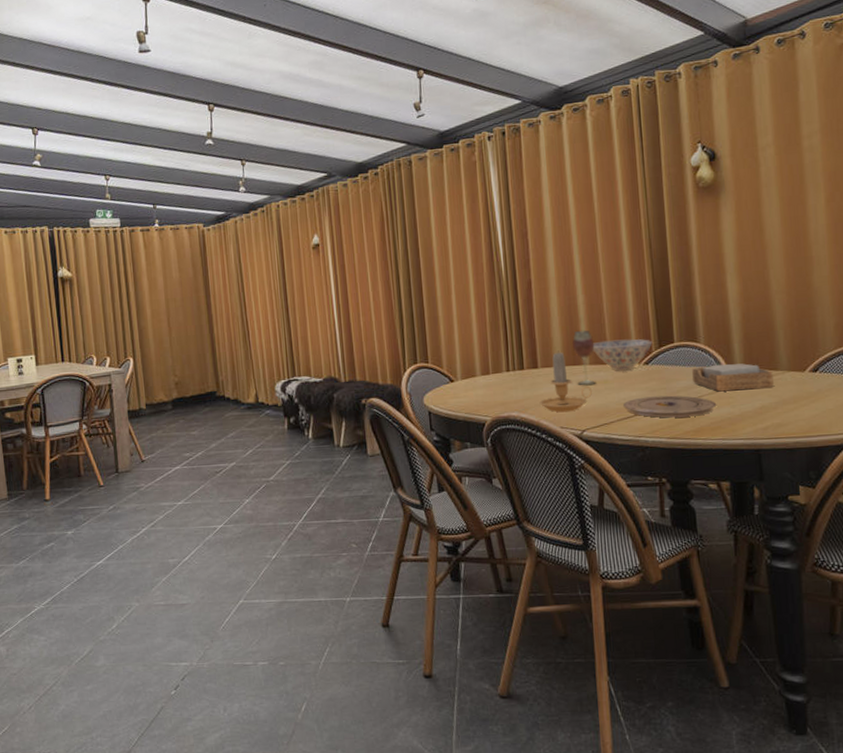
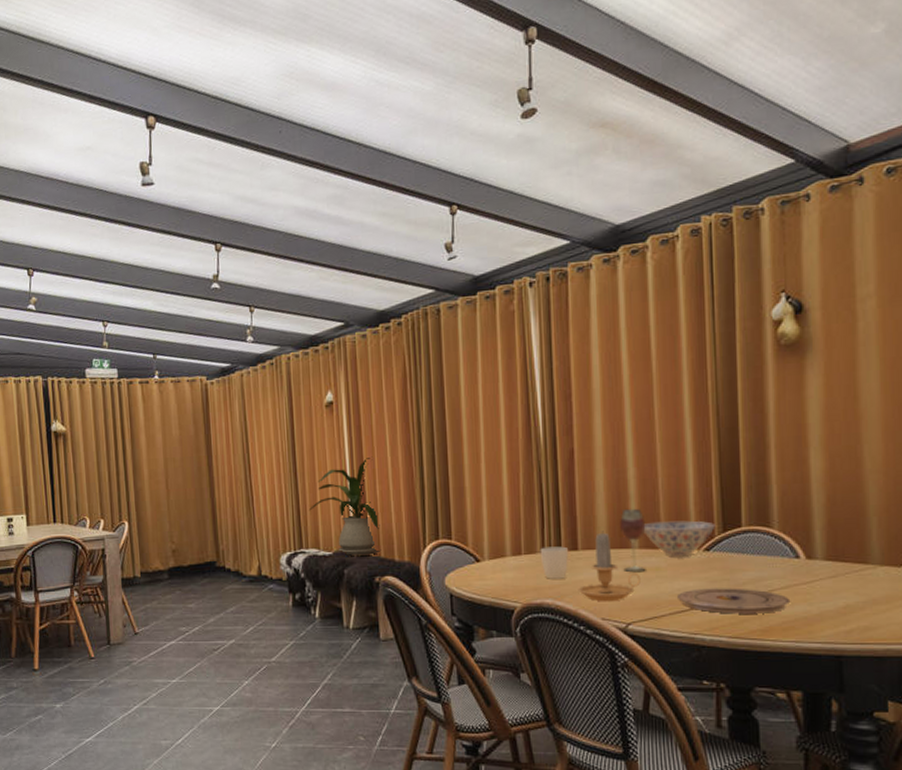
house plant: none [300,292,367,382] -> present [309,456,382,557]
cup: none [505,365,531,395] -> present [540,546,569,579]
napkin holder: present [691,363,774,392] -> none [761,554,862,586]

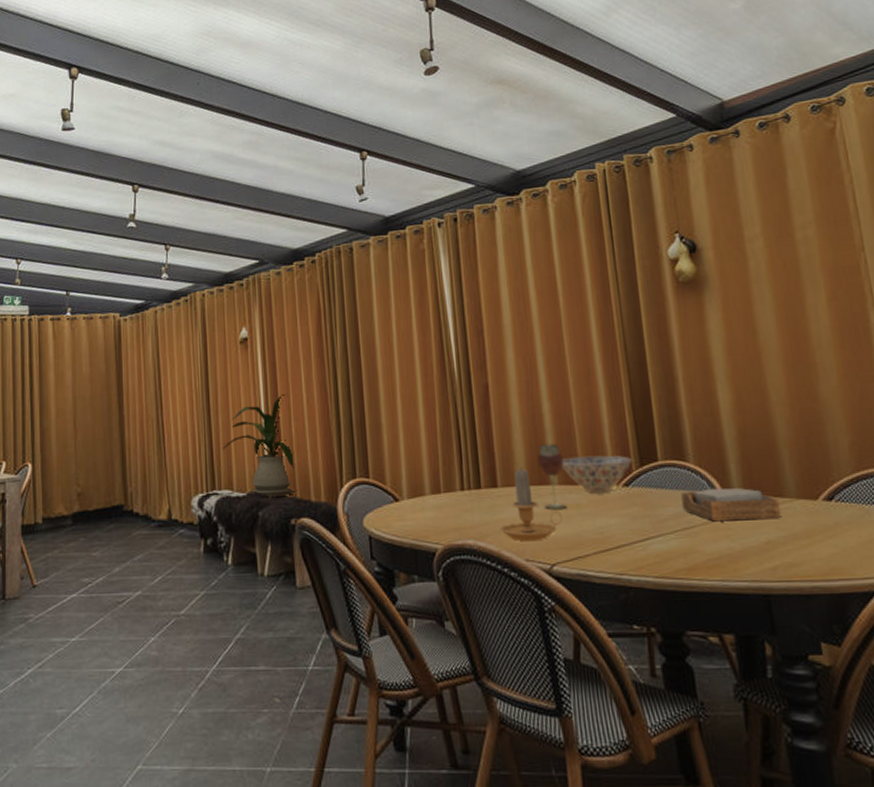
cup: present [540,546,569,579] -> none [459,483,489,519]
plate: present [678,588,791,614] -> none [600,524,713,552]
napkin holder: none [761,554,862,586] -> present [680,488,781,522]

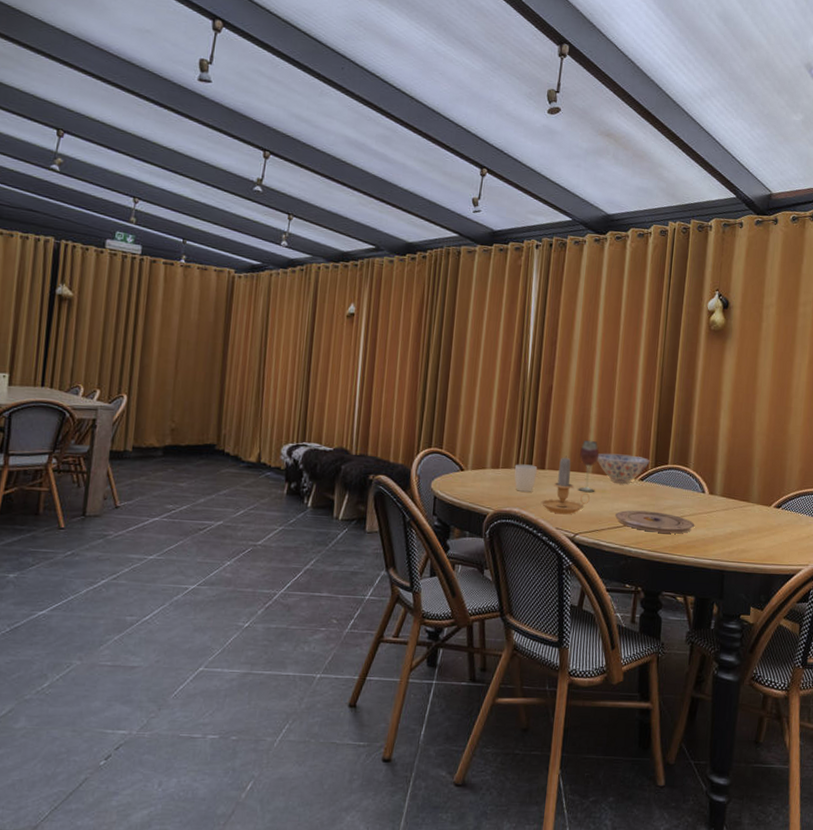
house plant: present [223,393,297,498] -> none [317,367,383,455]
cup: none [459,483,489,519] -> present [514,464,538,492]
plate: none [600,524,713,552] -> present [615,510,695,534]
napkin holder: present [680,488,781,522] -> none [678,489,745,517]

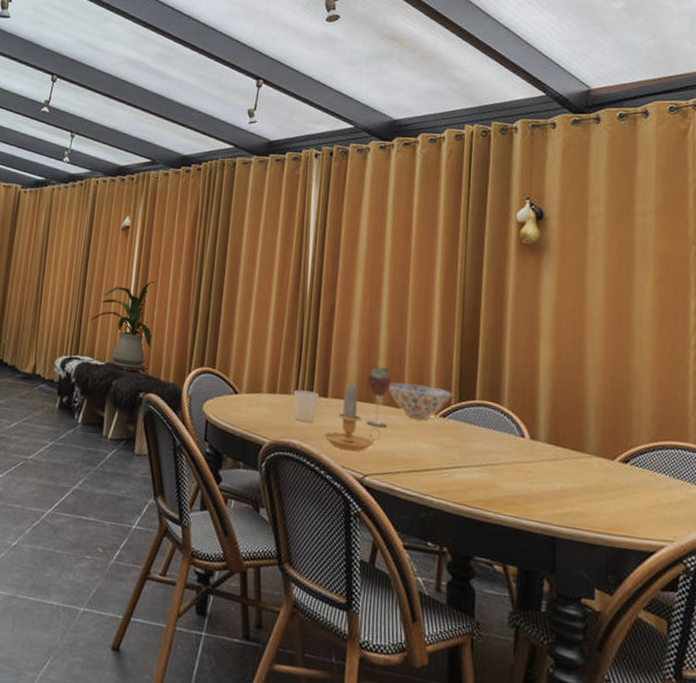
house plant: none [317,367,383,455] -> present [91,281,156,372]
plate: present [615,510,695,534] -> none [412,451,514,485]

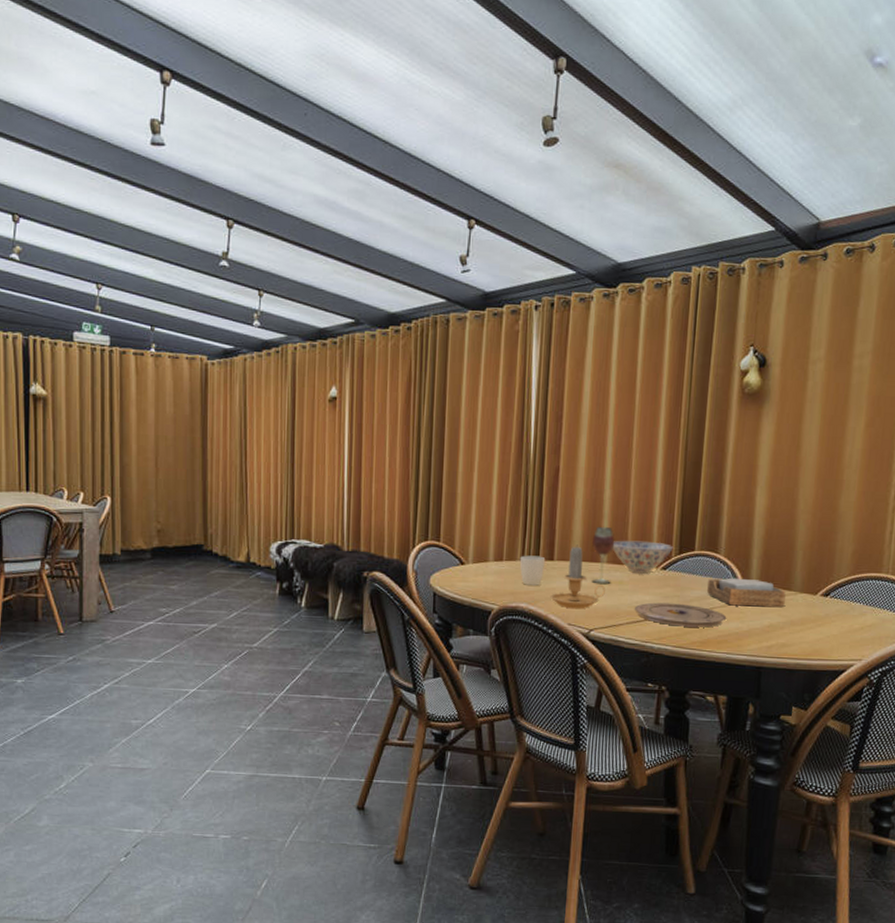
house plant: present [91,281,156,372] -> none [304,455,373,551]
plate: none [412,451,514,485] -> present [635,602,727,628]
napkin holder: none [489,432,579,471] -> present [706,577,786,608]

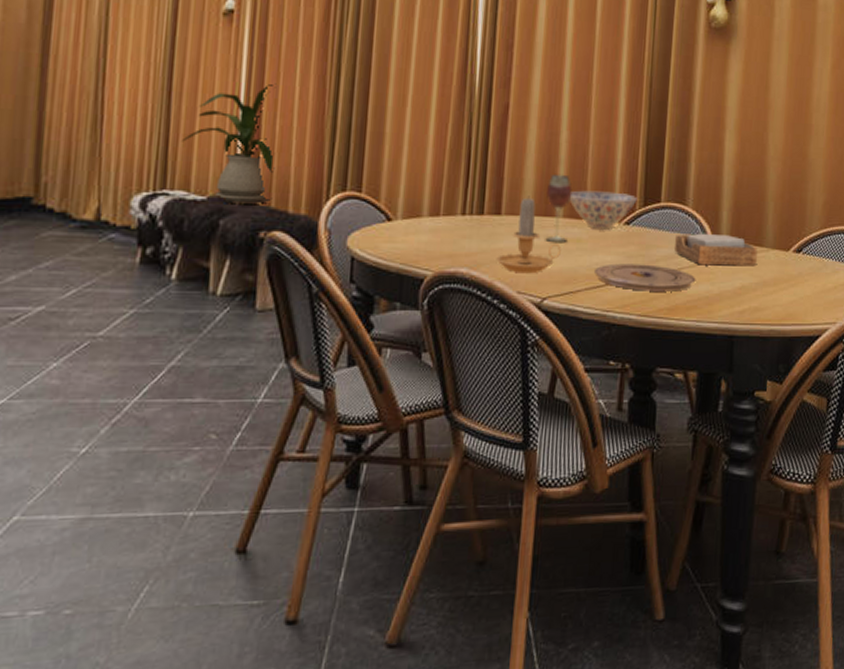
house plant: none [304,455,373,551] -> present [182,83,277,205]
cup: present [519,555,546,586] -> none [459,209,492,246]

